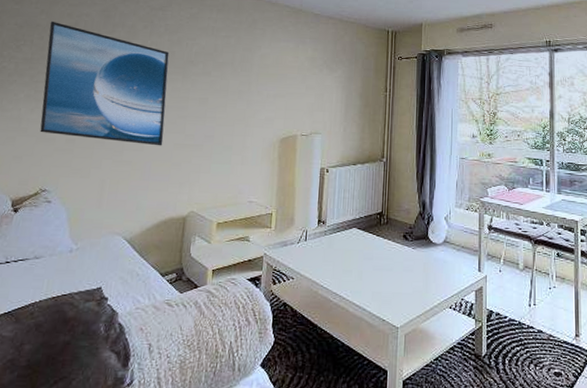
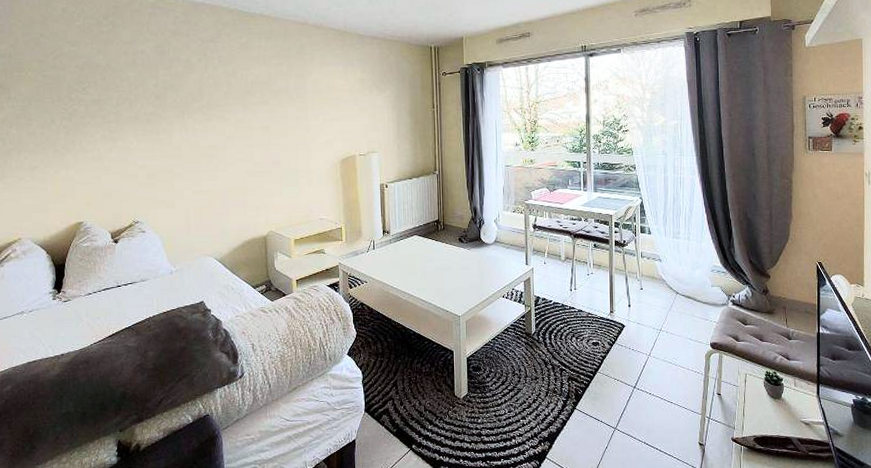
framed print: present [40,21,170,146] -> none [108,60,235,175]

